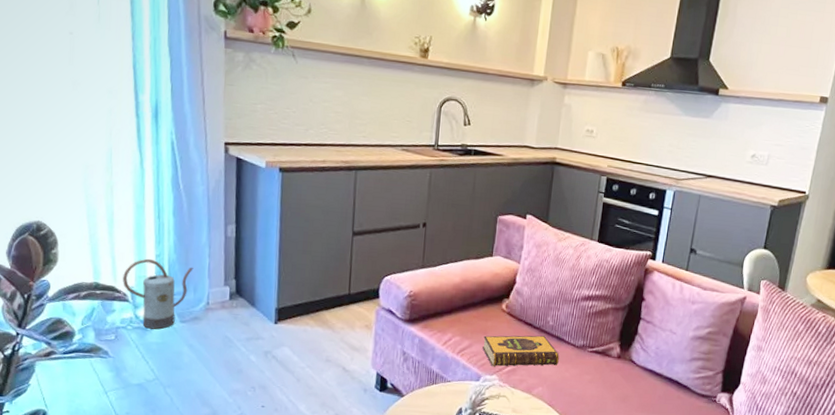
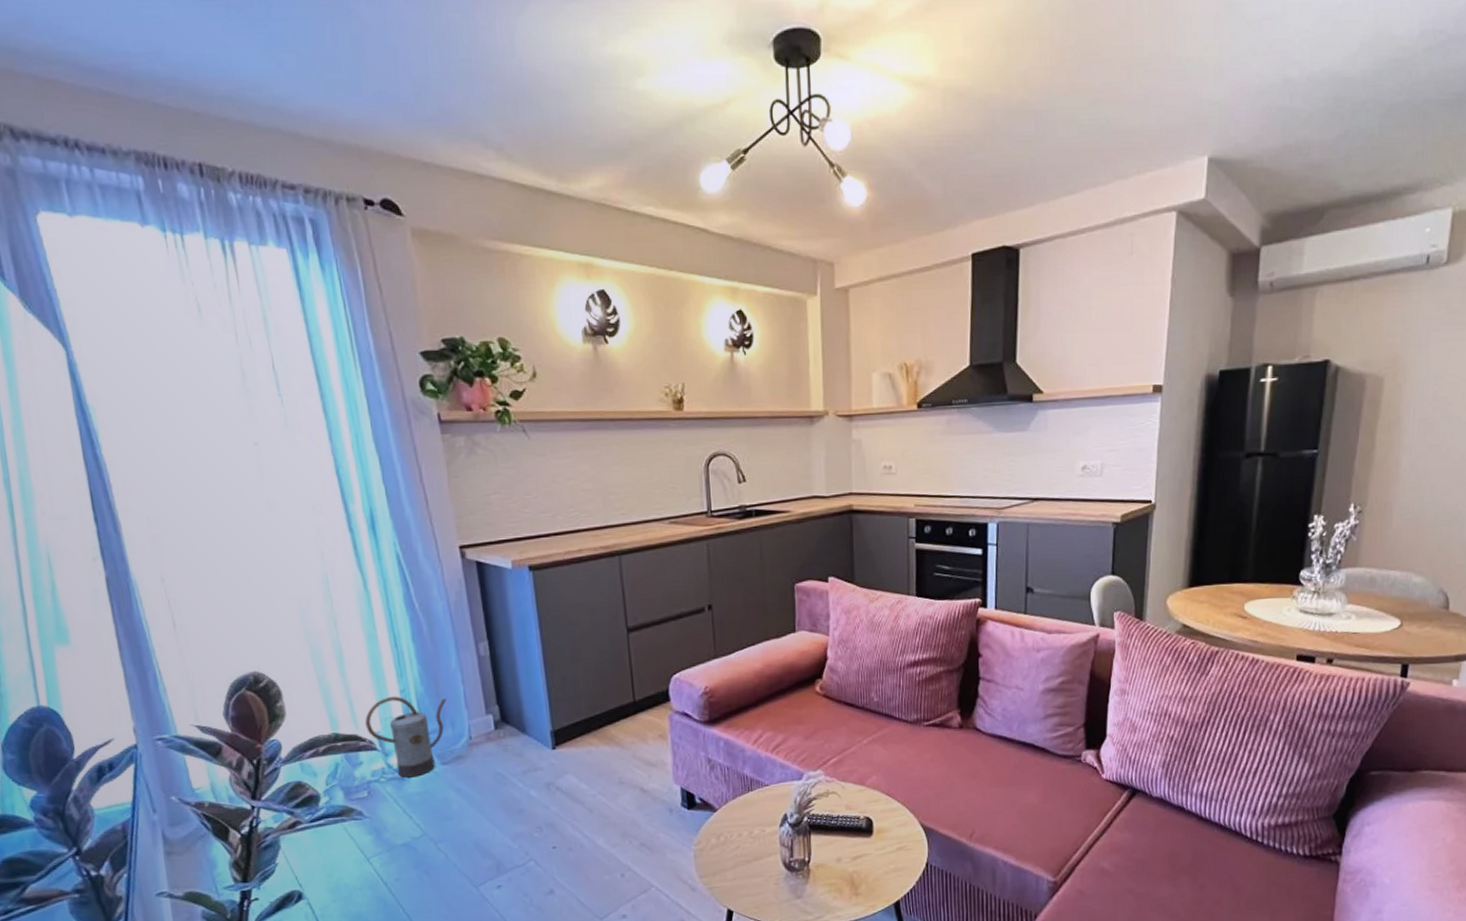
hardback book: present [482,335,559,367] -> none [799,715,891,761]

